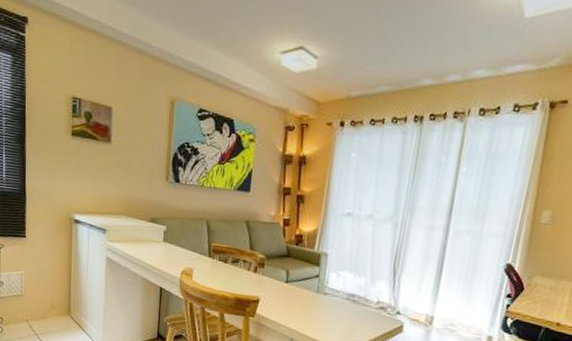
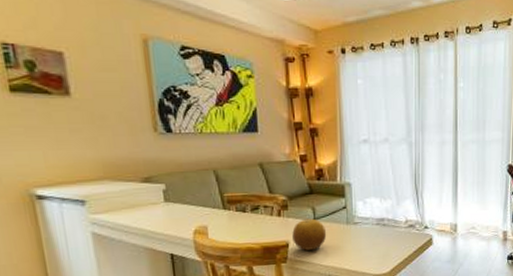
fruit: none [263,279,296,311] -> present [292,218,327,250]

